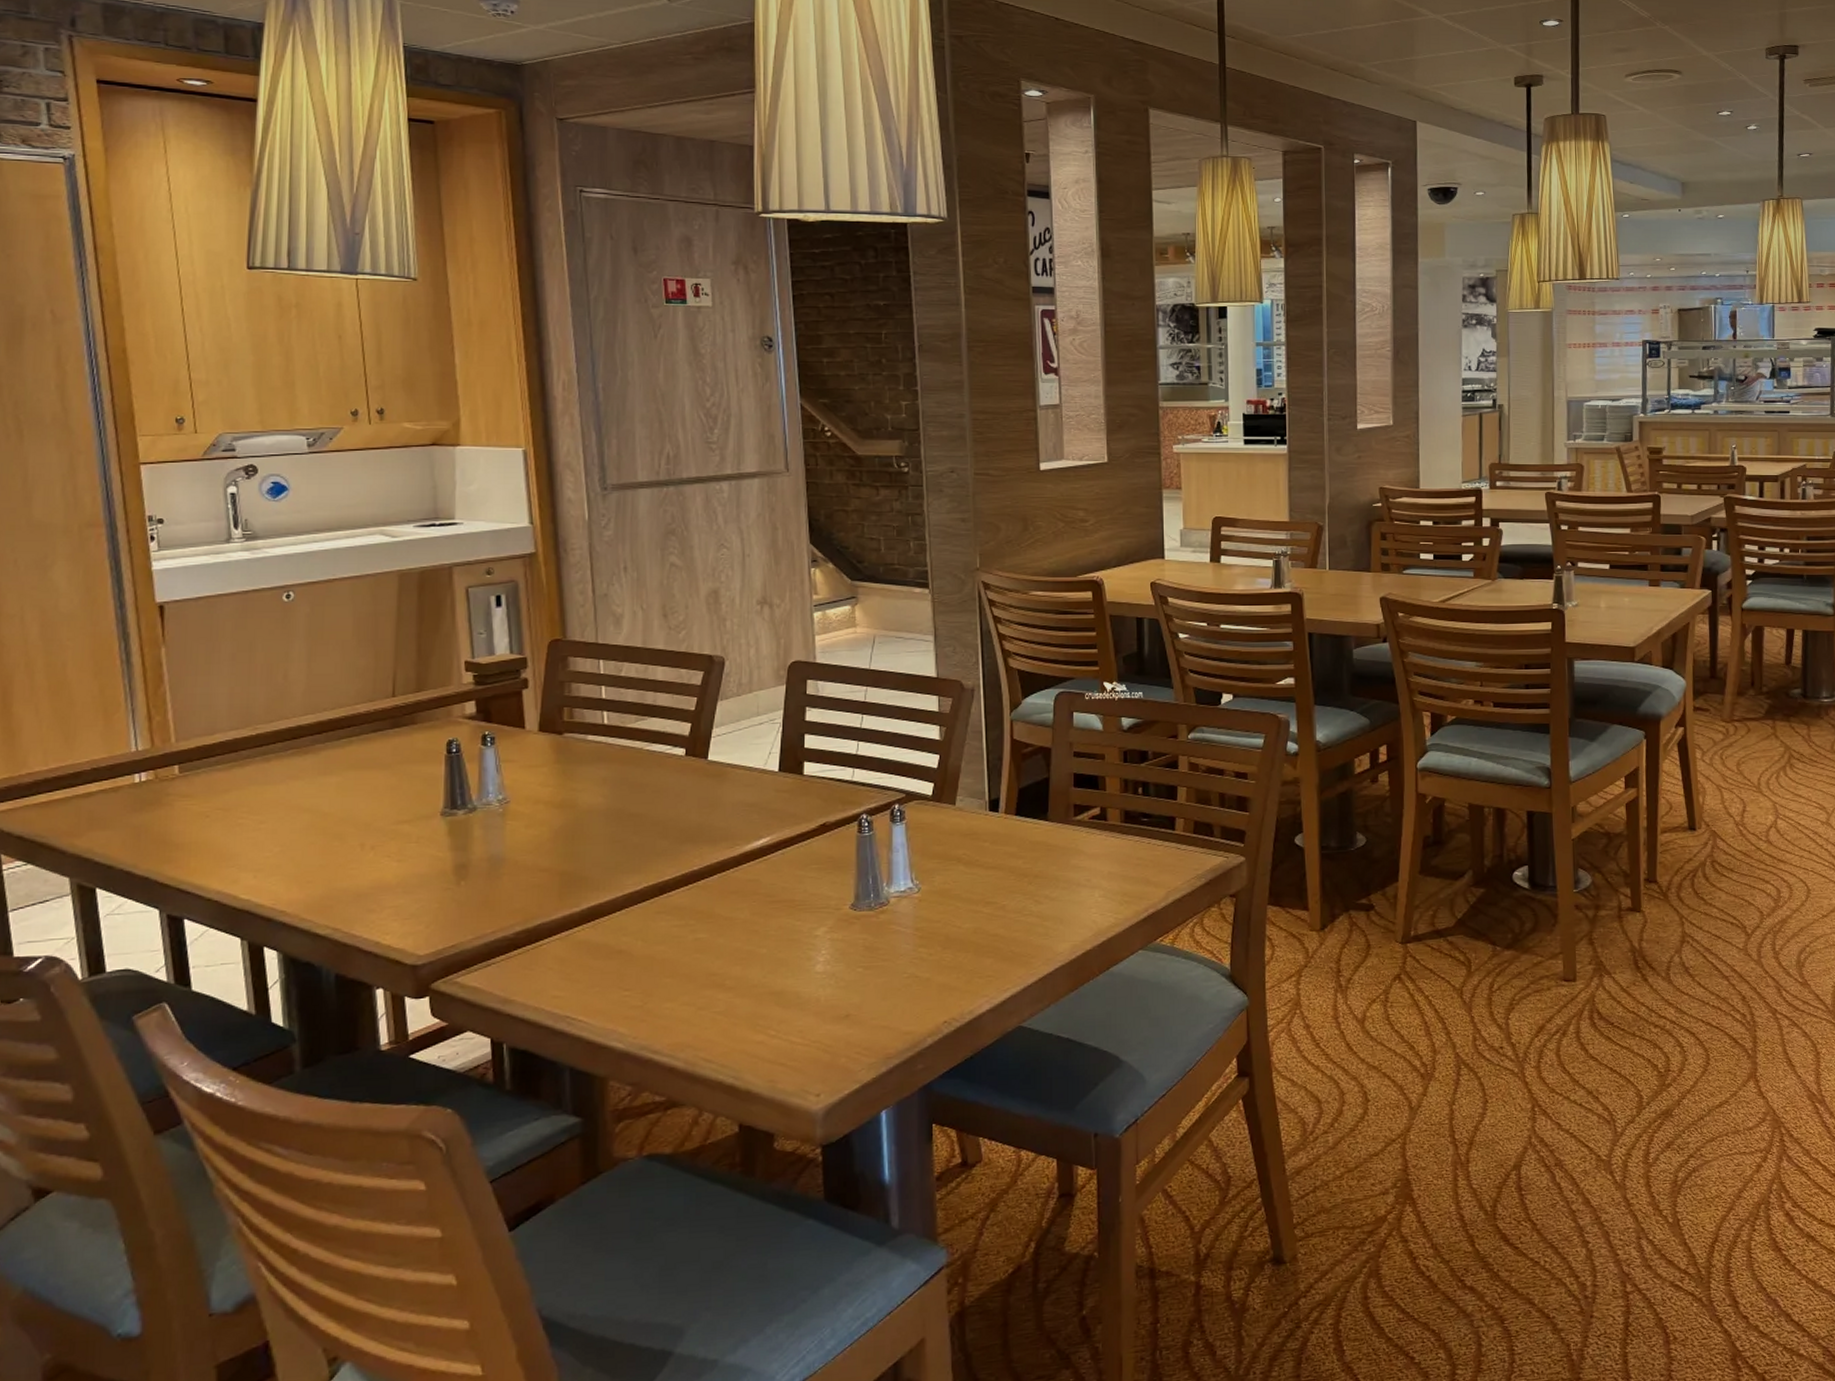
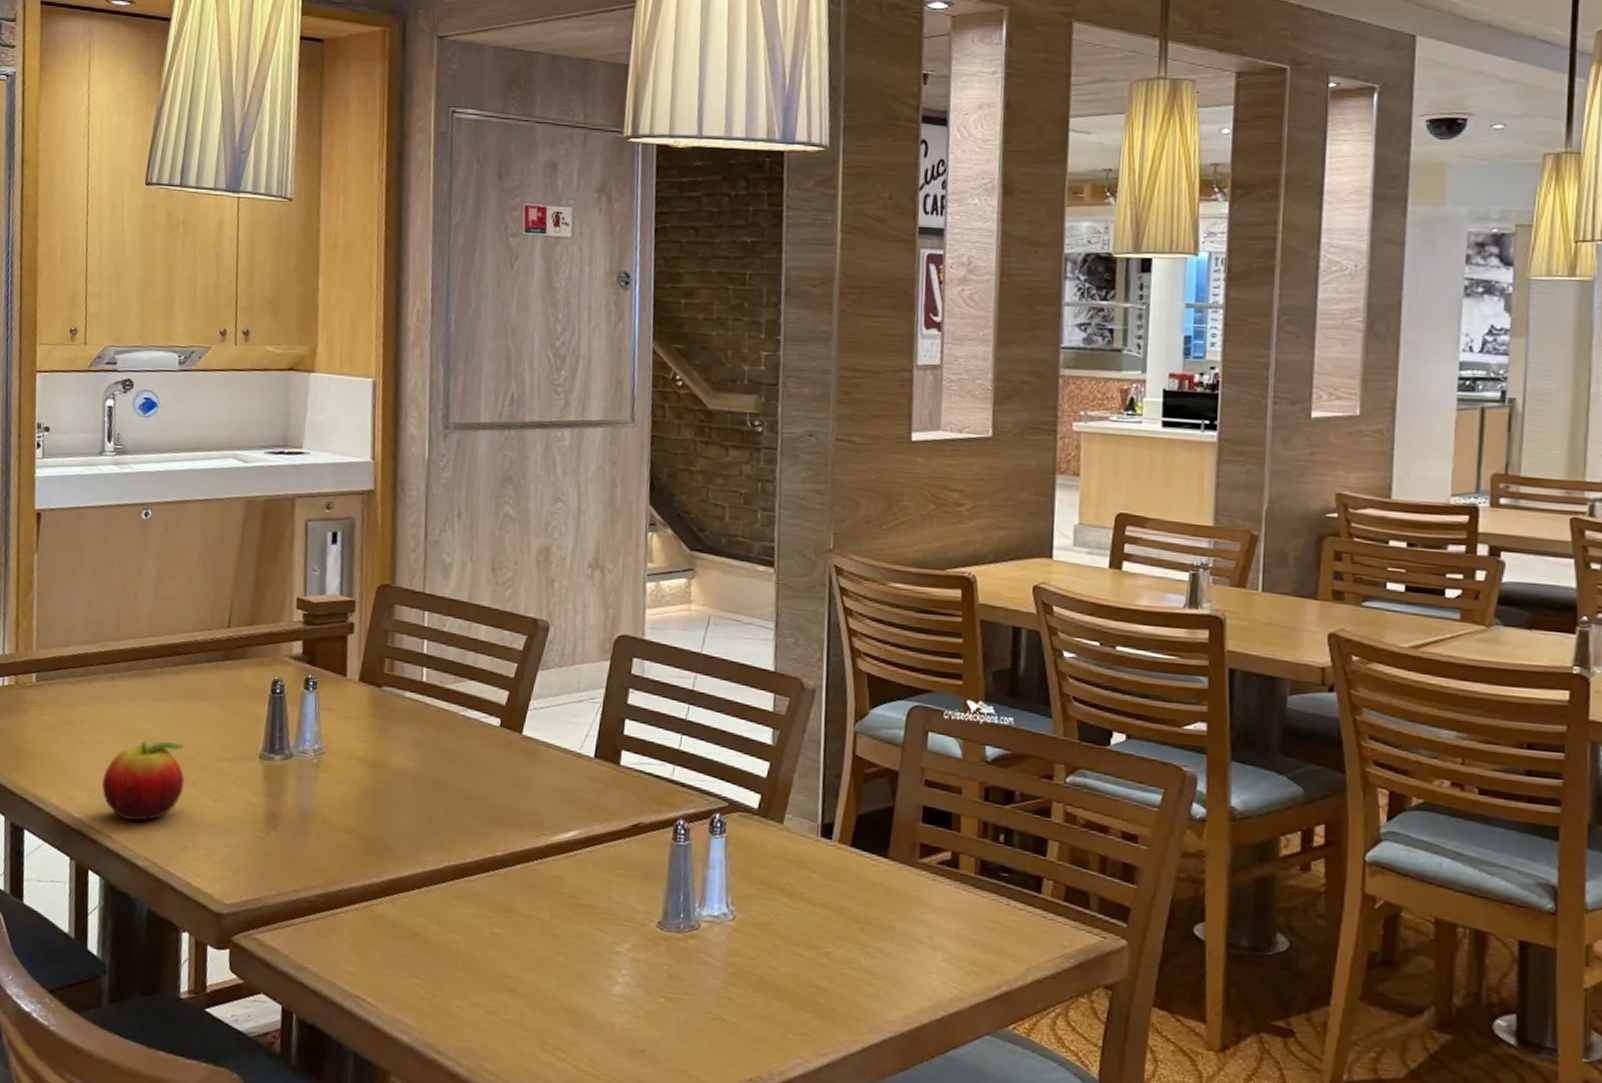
fruit: none [268,812,362,893] -> present [102,741,185,821]

